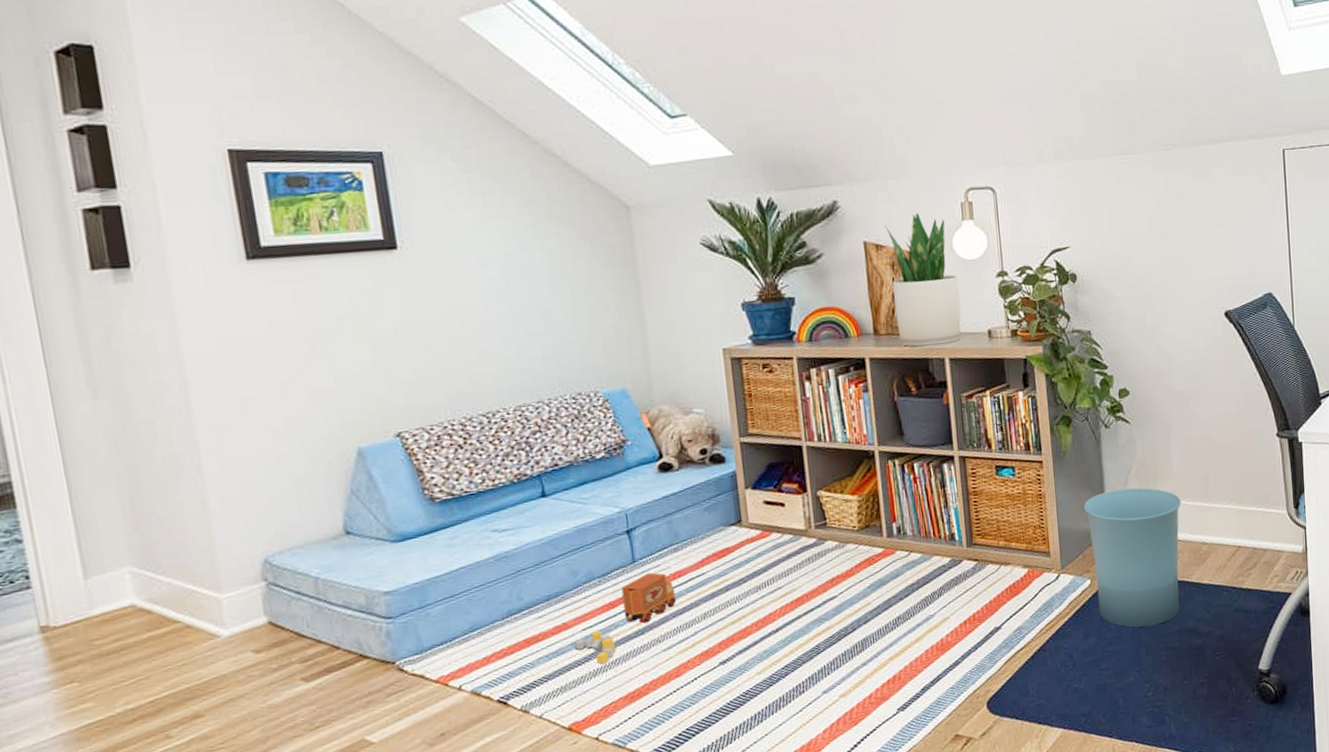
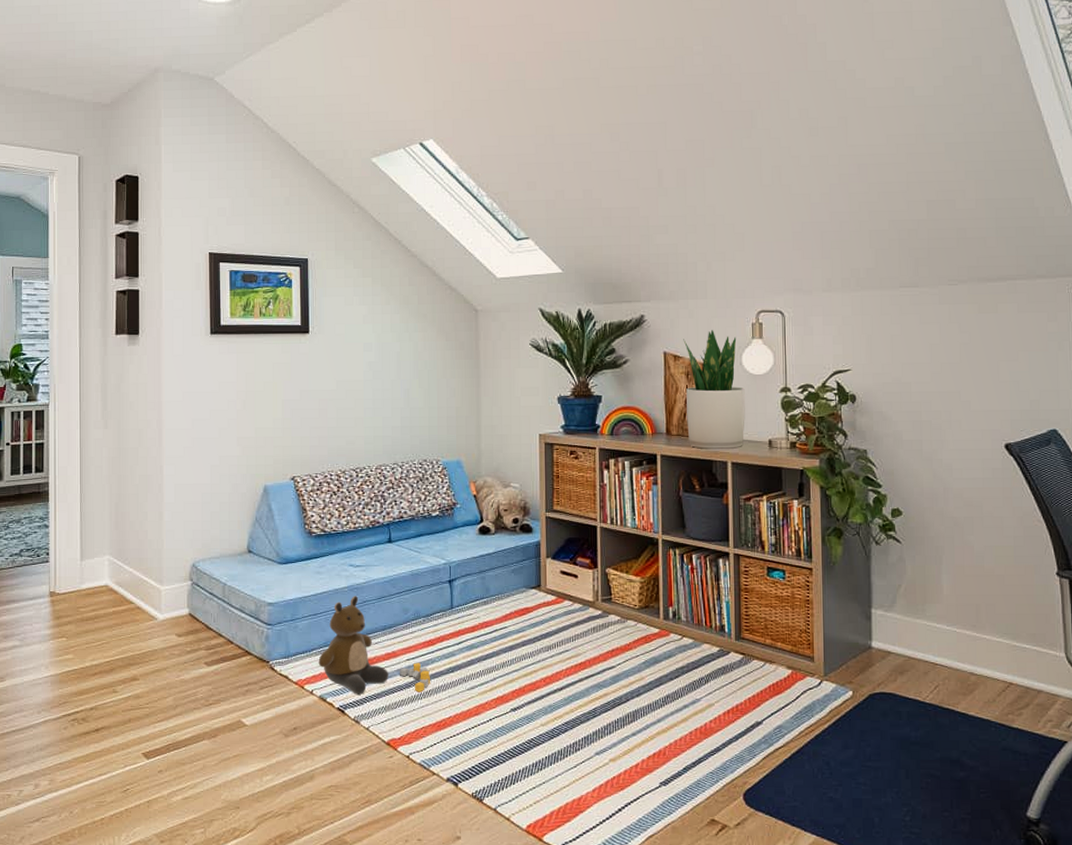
bear: none [463,566,561,681] -> present [318,596,388,695]
toy truck: present [621,572,677,624] -> none [440,619,482,663]
waste bin: present [1083,488,1182,628] -> none [850,606,950,749]

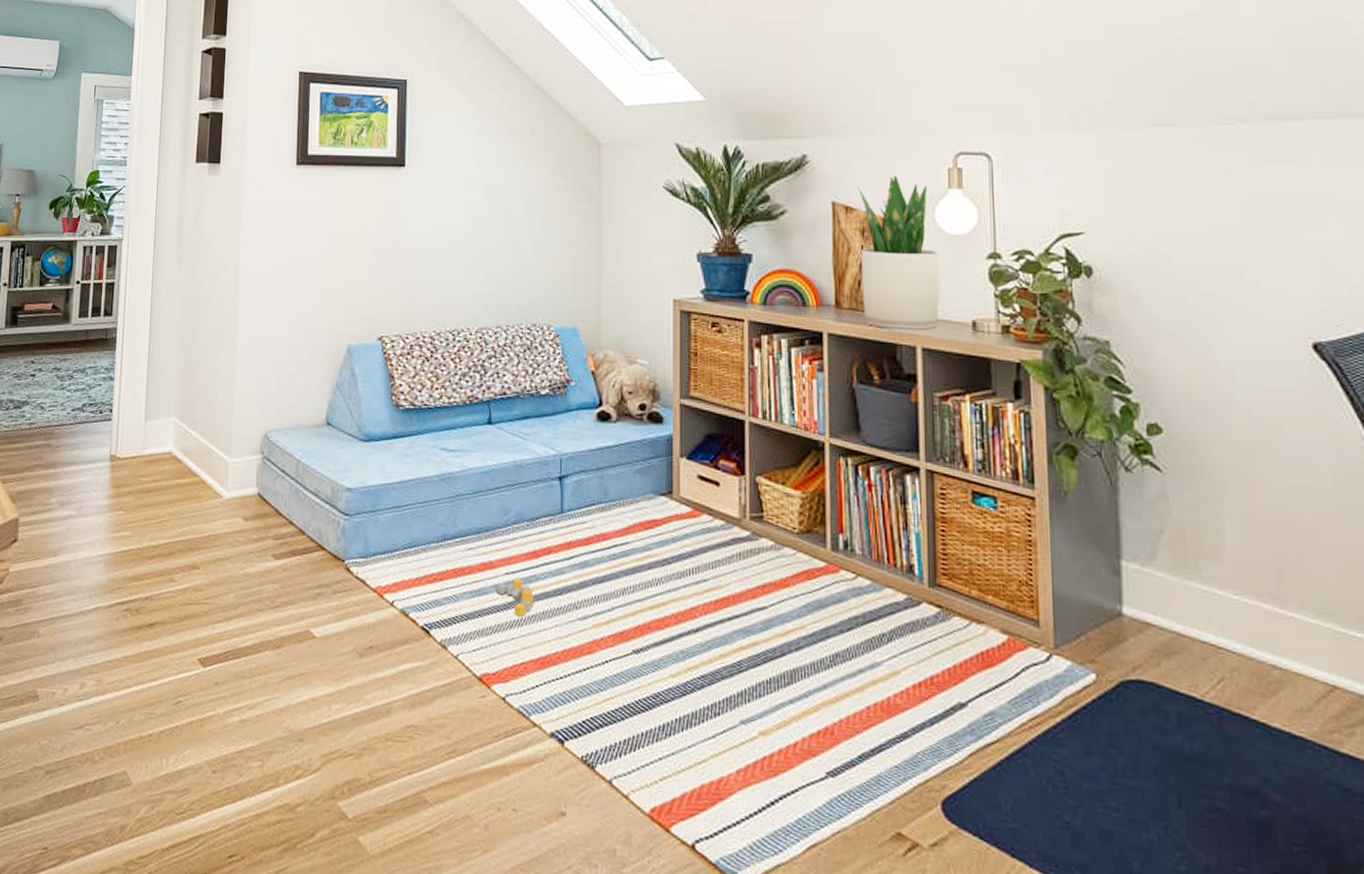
bear: present [318,596,388,695] -> none [401,487,483,613]

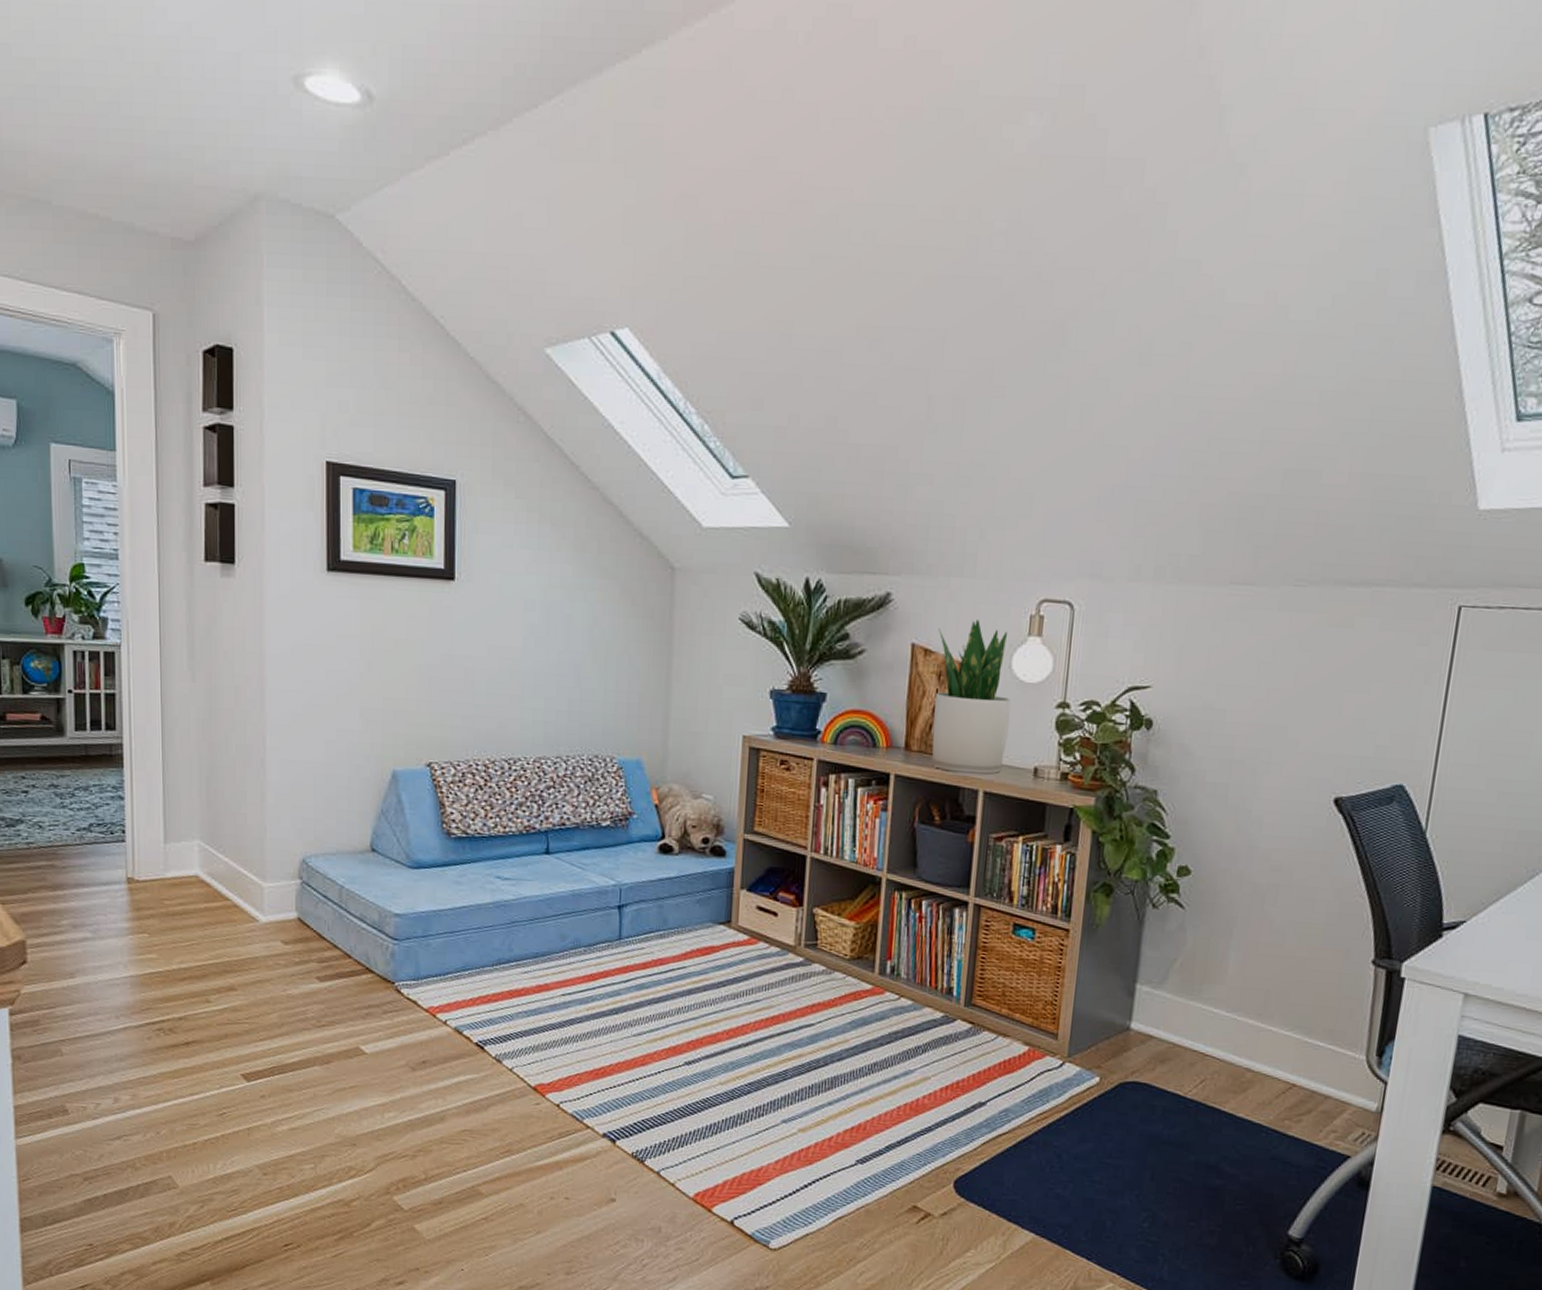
toy blocks: present [497,578,533,617] -> none [553,999,589,1034]

